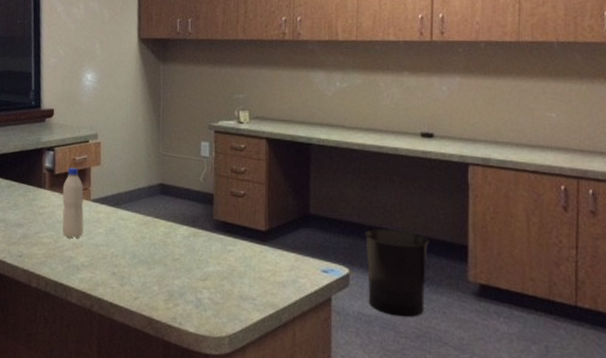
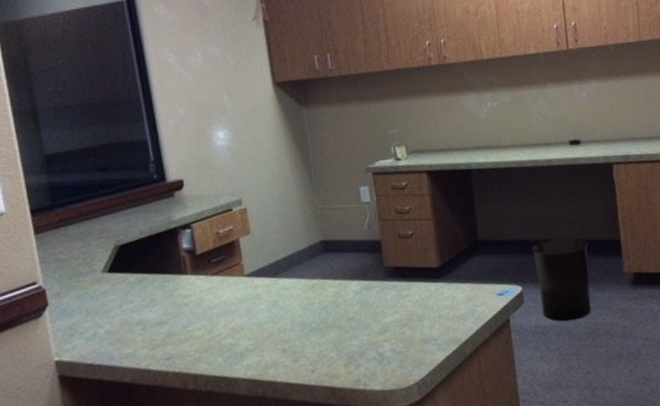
water bottle: present [62,167,84,238] -> none [208,242,242,324]

